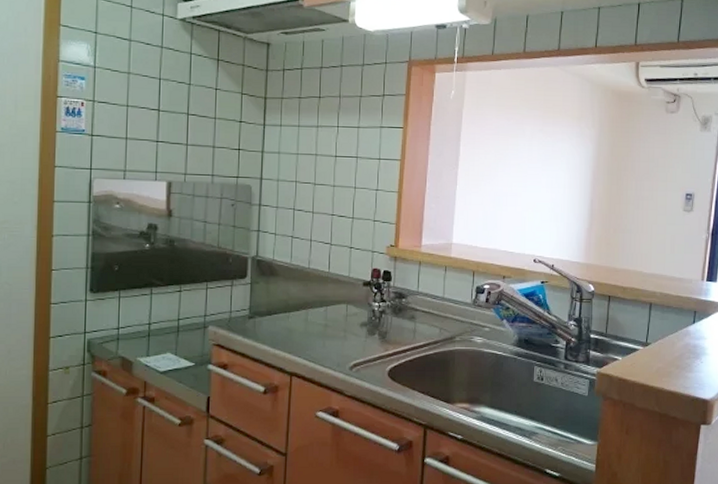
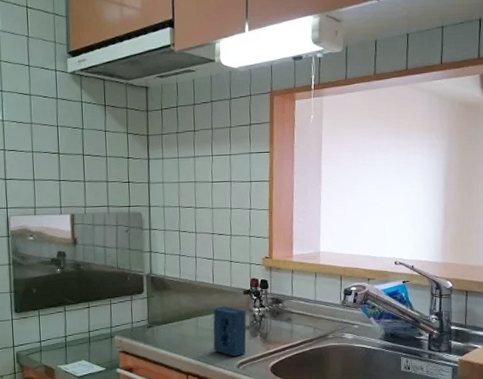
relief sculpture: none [324,298,364,357] -> present [213,306,247,356]

